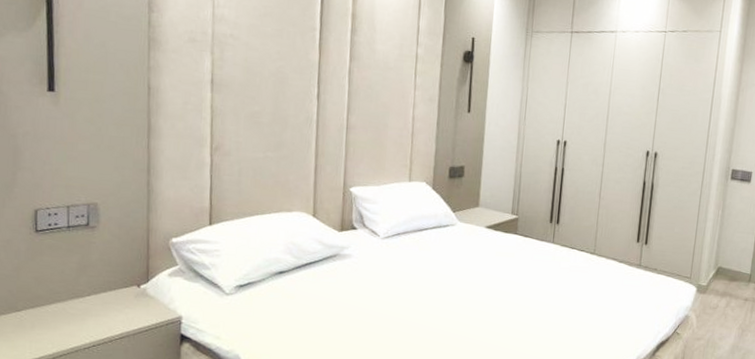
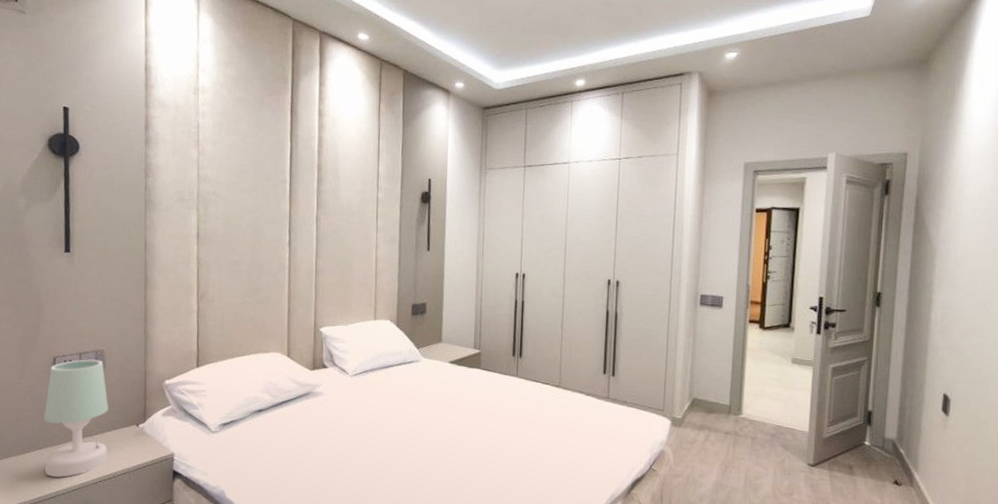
table lamp: none [24,213,104,342] -> present [44,359,109,478]

